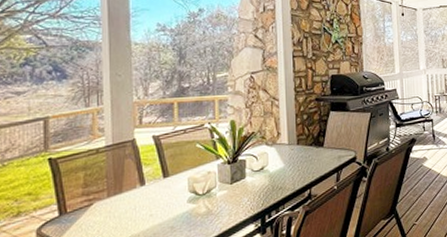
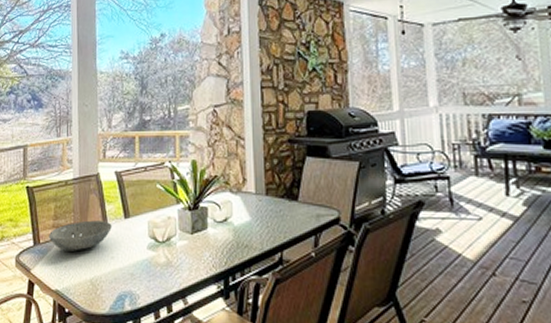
bowl: none [77,182,150,216] -> present [48,220,112,251]

